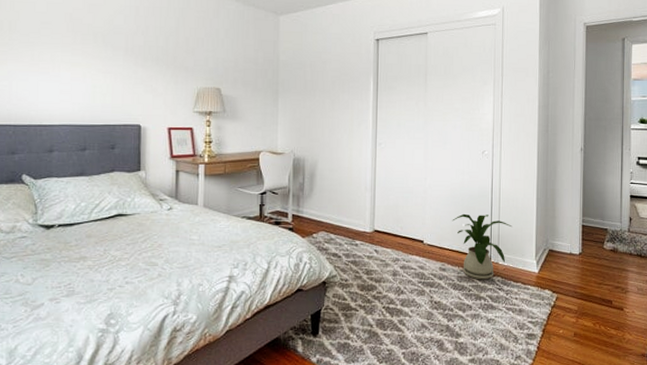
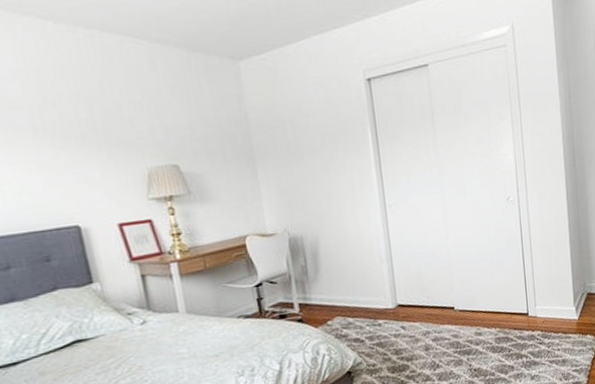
house plant: present [452,213,512,280] -> none [482,267,547,338]

